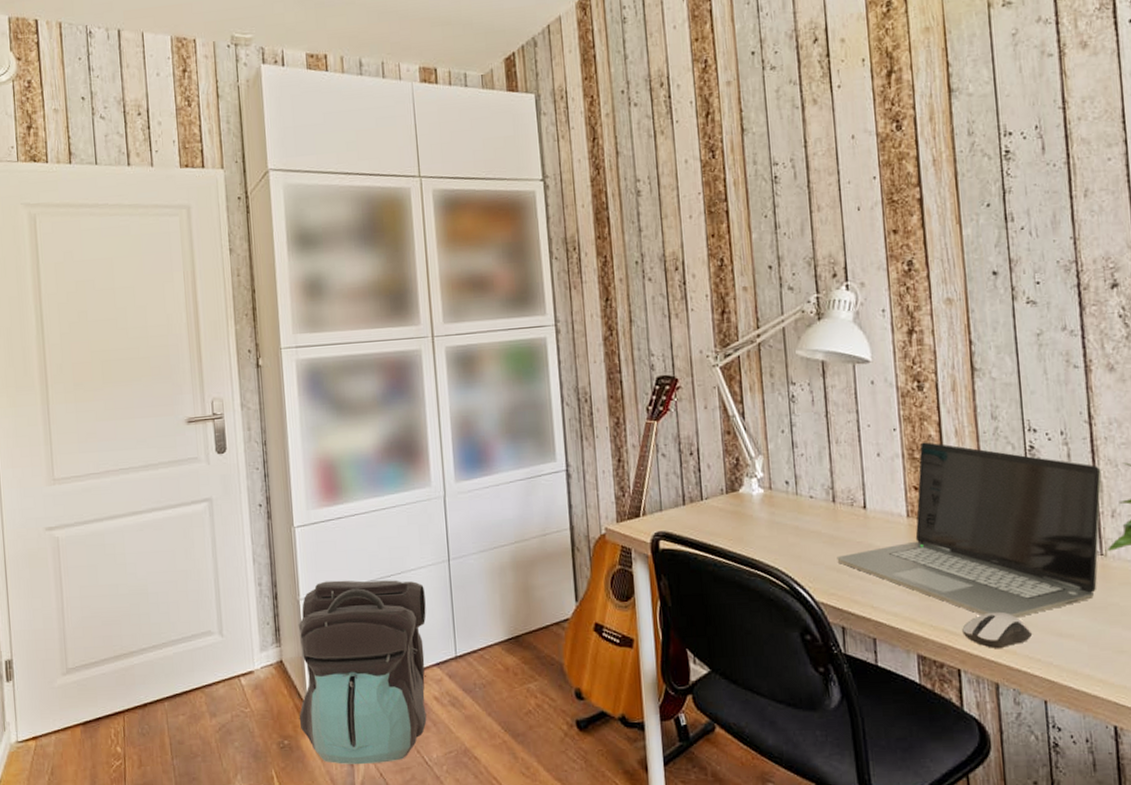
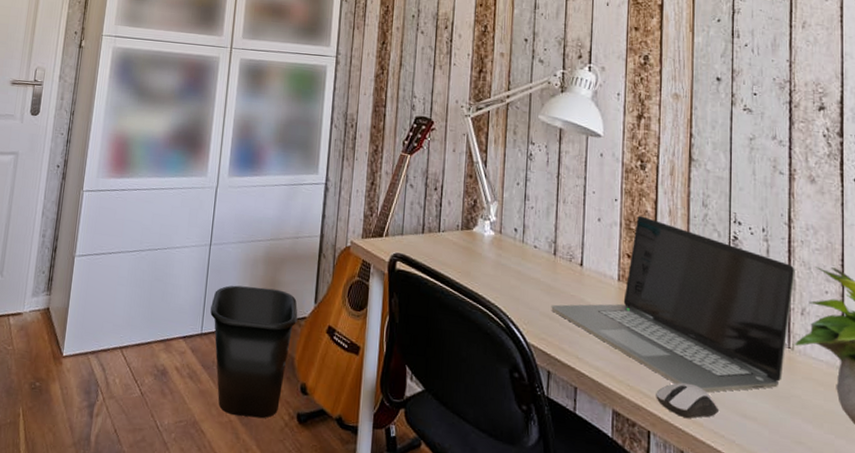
backpack: present [298,580,427,764] -> none [53,243,185,421]
waste bin: none [461,594,560,735] -> present [210,285,298,419]

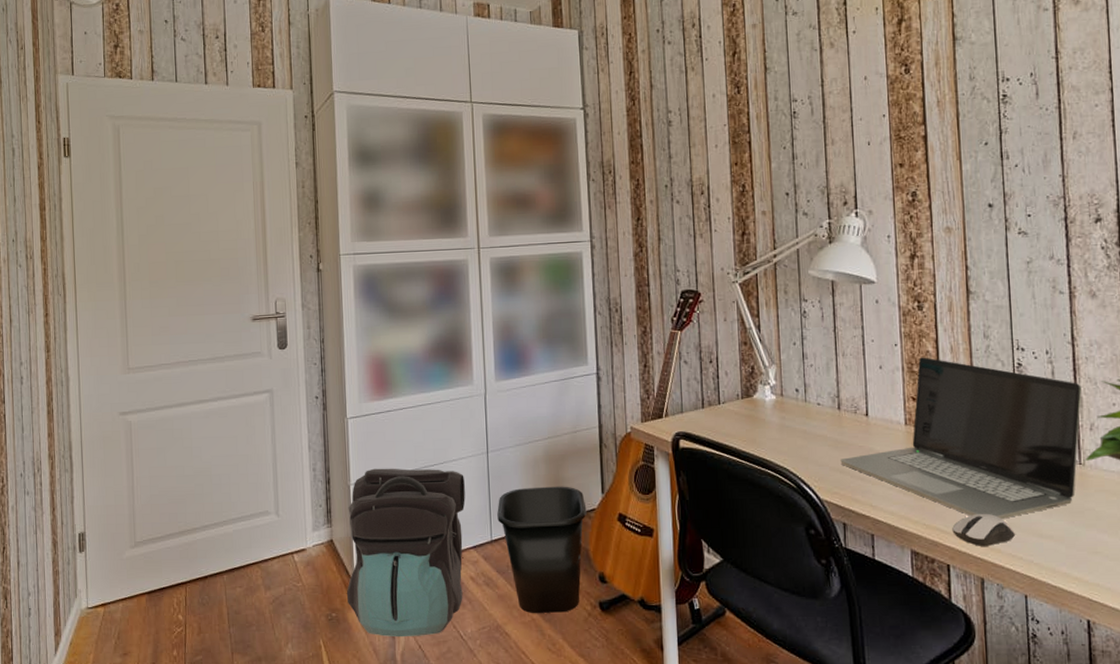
backpack: none [53,243,185,421] -> present [346,468,466,636]

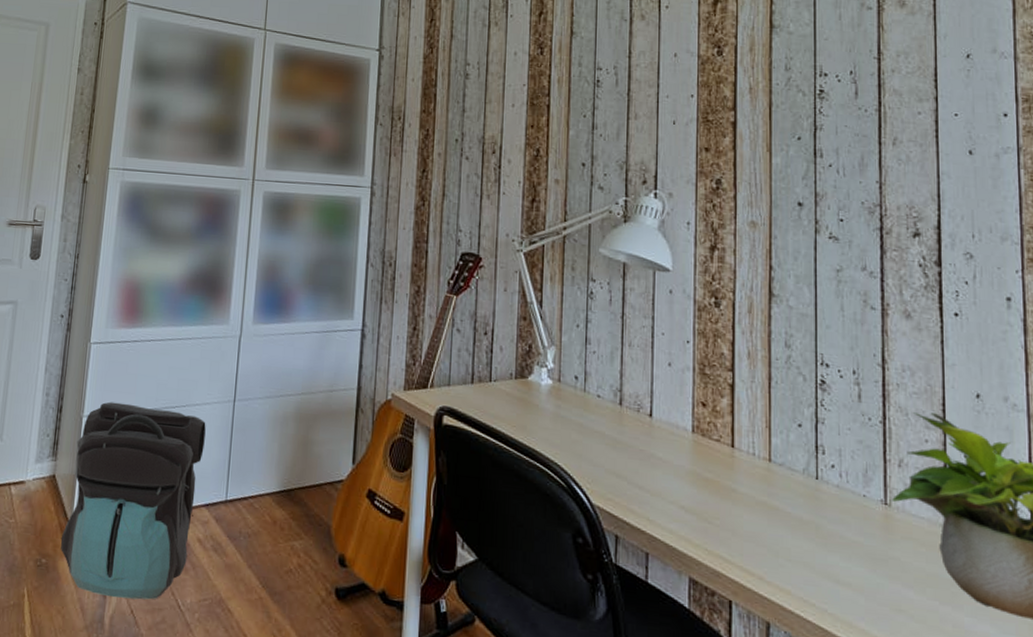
waste bin: present [497,486,587,613] -> none [236,445,334,595]
laptop: present [840,357,1082,519] -> none [617,359,891,556]
computer mouse: present [952,513,1016,547] -> none [737,545,809,586]

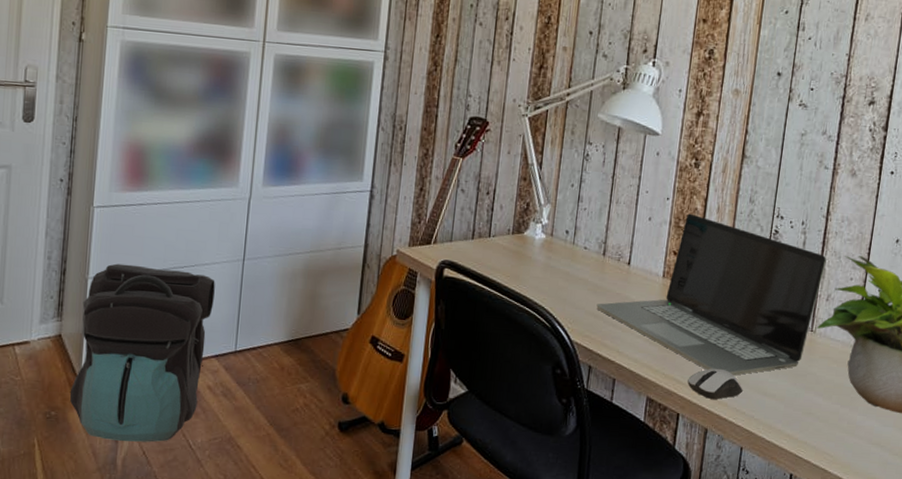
laptop: none [617,359,891,556] -> present [596,213,827,375]
computer mouse: none [737,545,809,586] -> present [687,368,744,400]

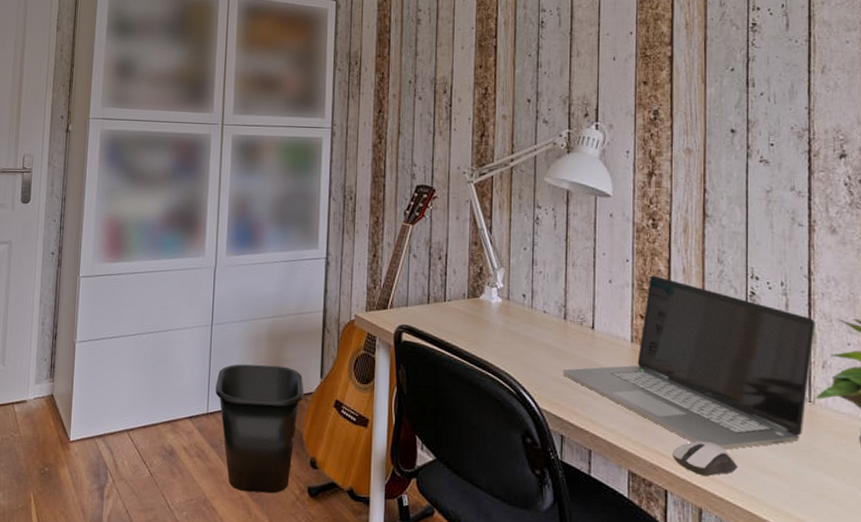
backpack: present [70,263,215,442] -> none [61,328,187,501]
waste bin: none [245,300,340,430] -> present [215,364,304,494]

